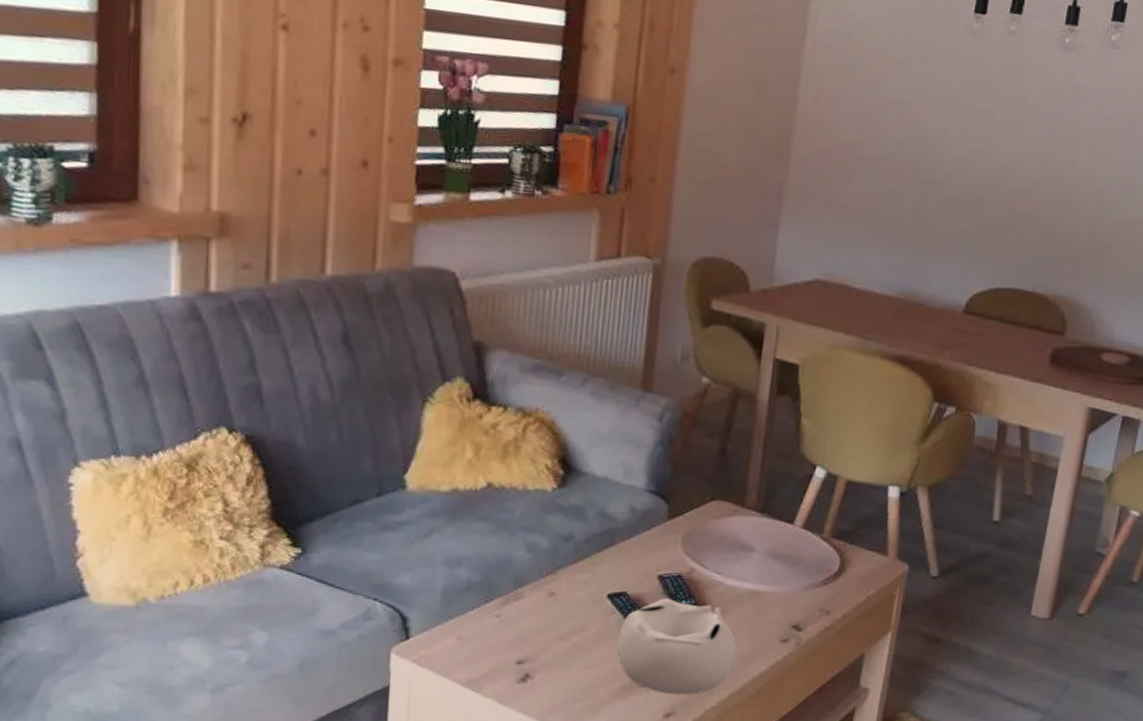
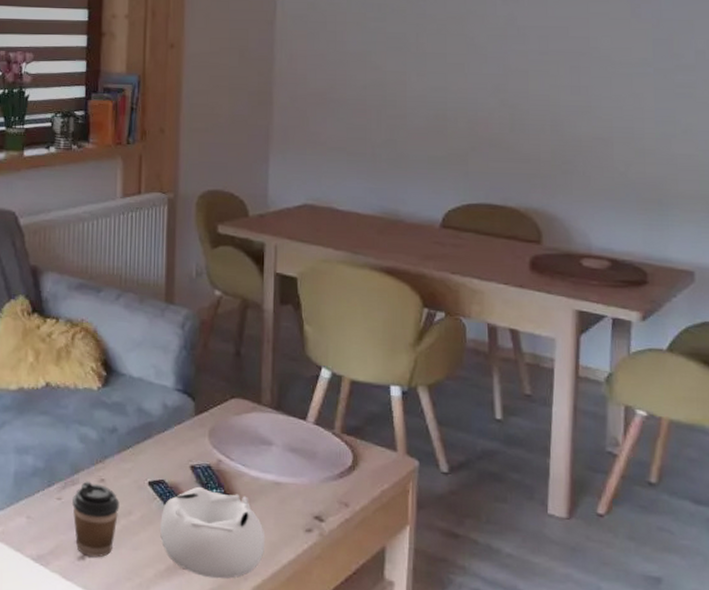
coffee cup: none [514,595,572,679] -> present [72,481,120,558]

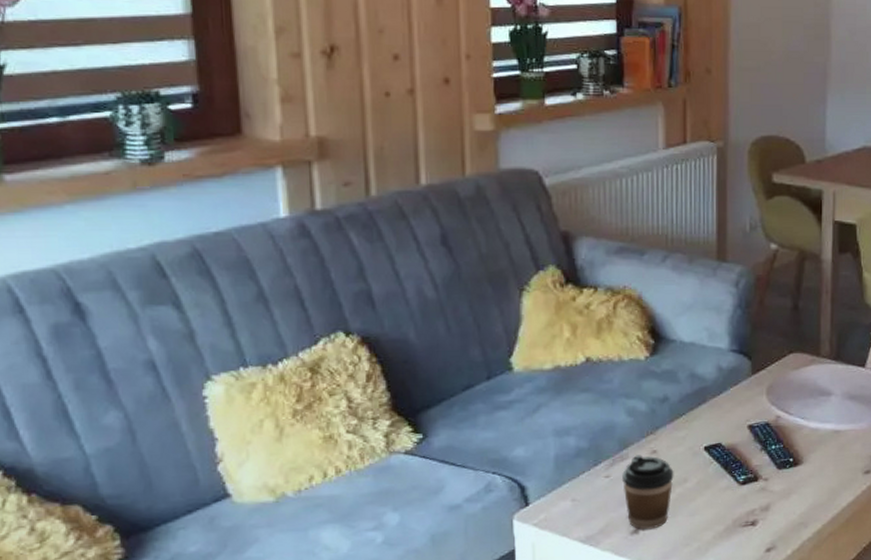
decorative bowl: present [160,486,266,579] -> none [718,444,825,531]

